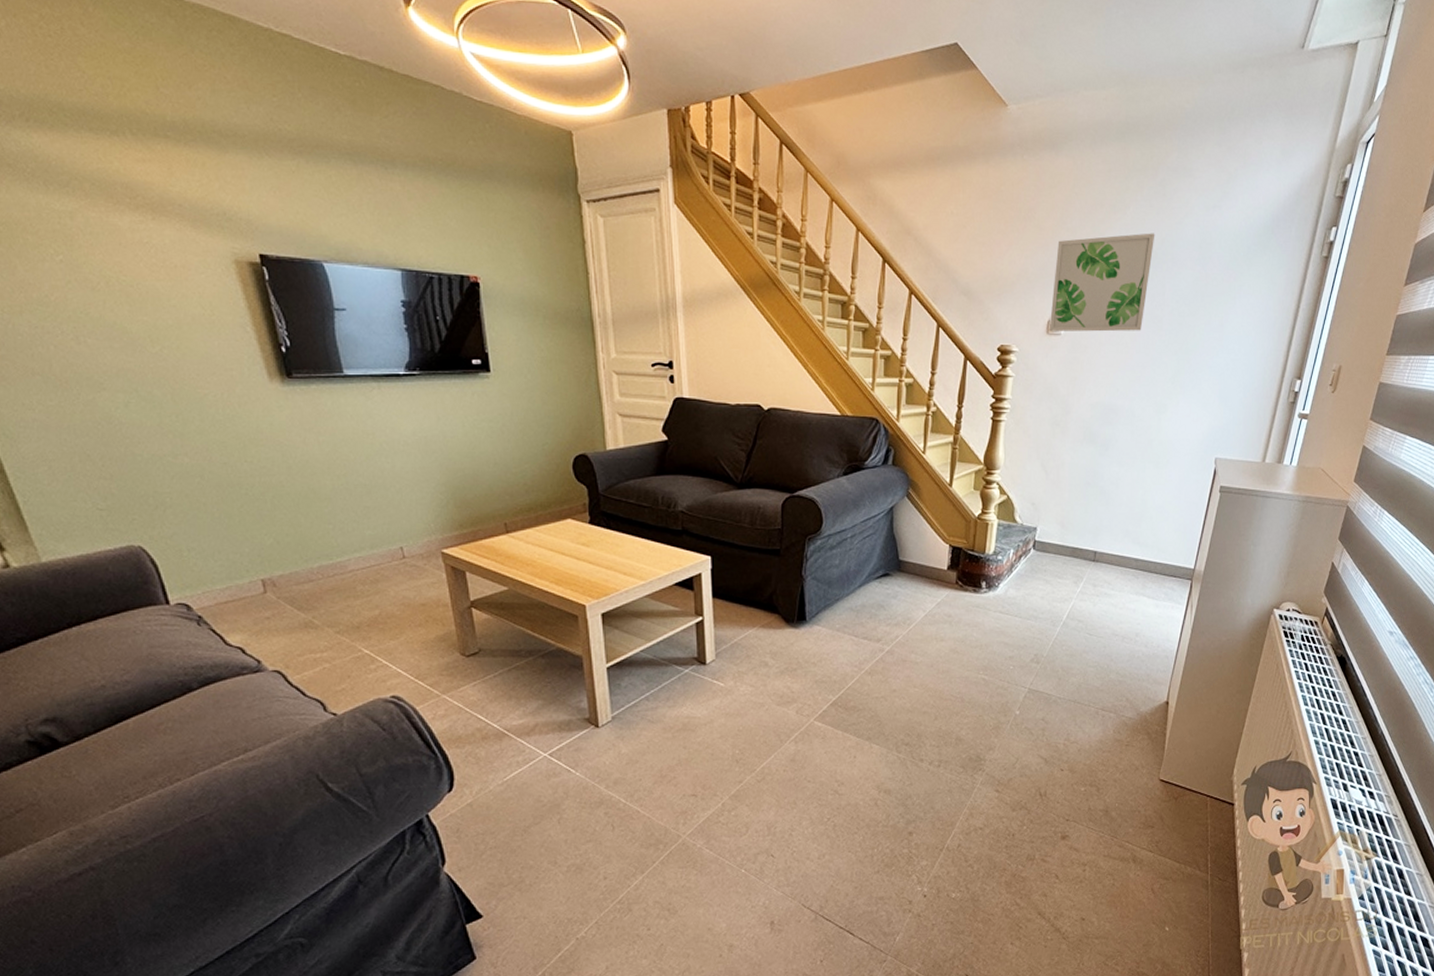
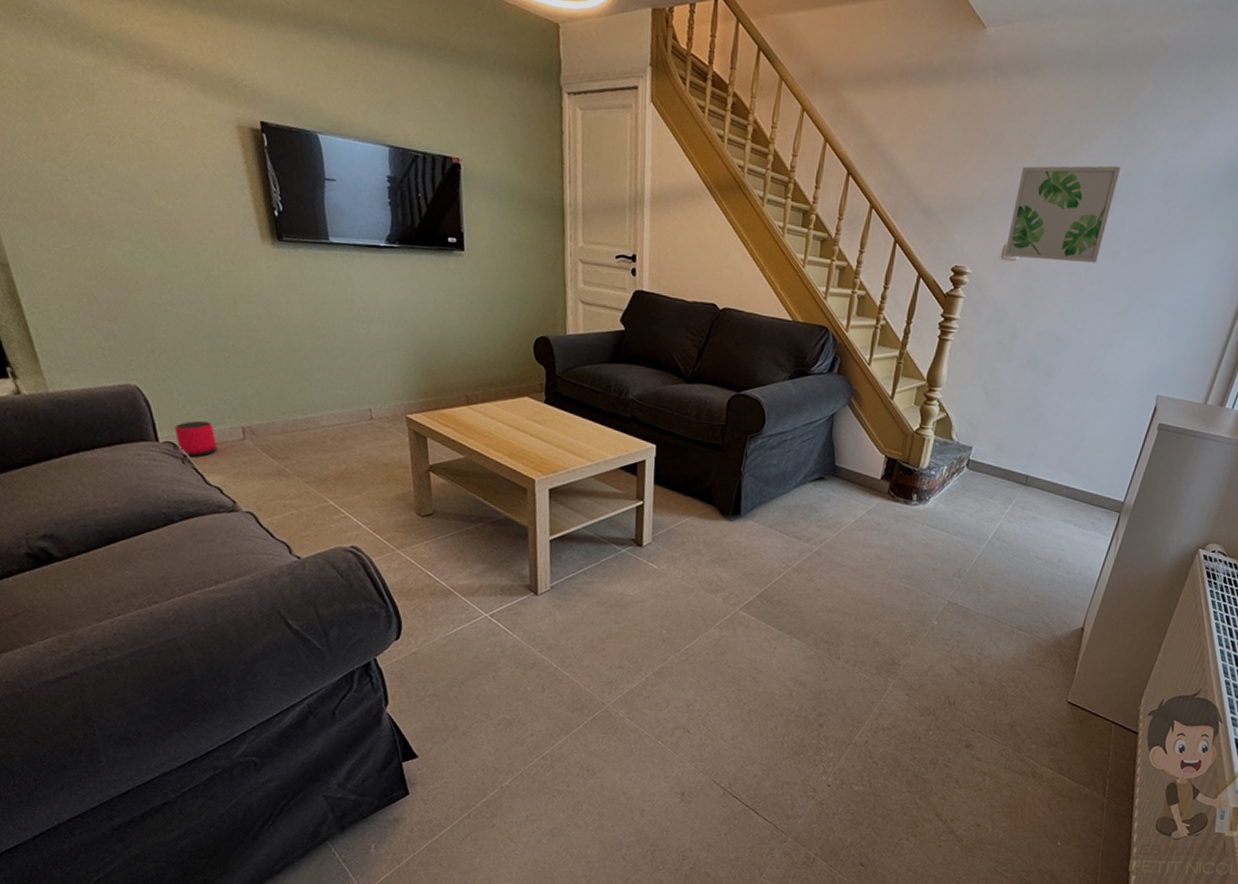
speaker: none [186,577,236,618] -> present [174,420,218,457]

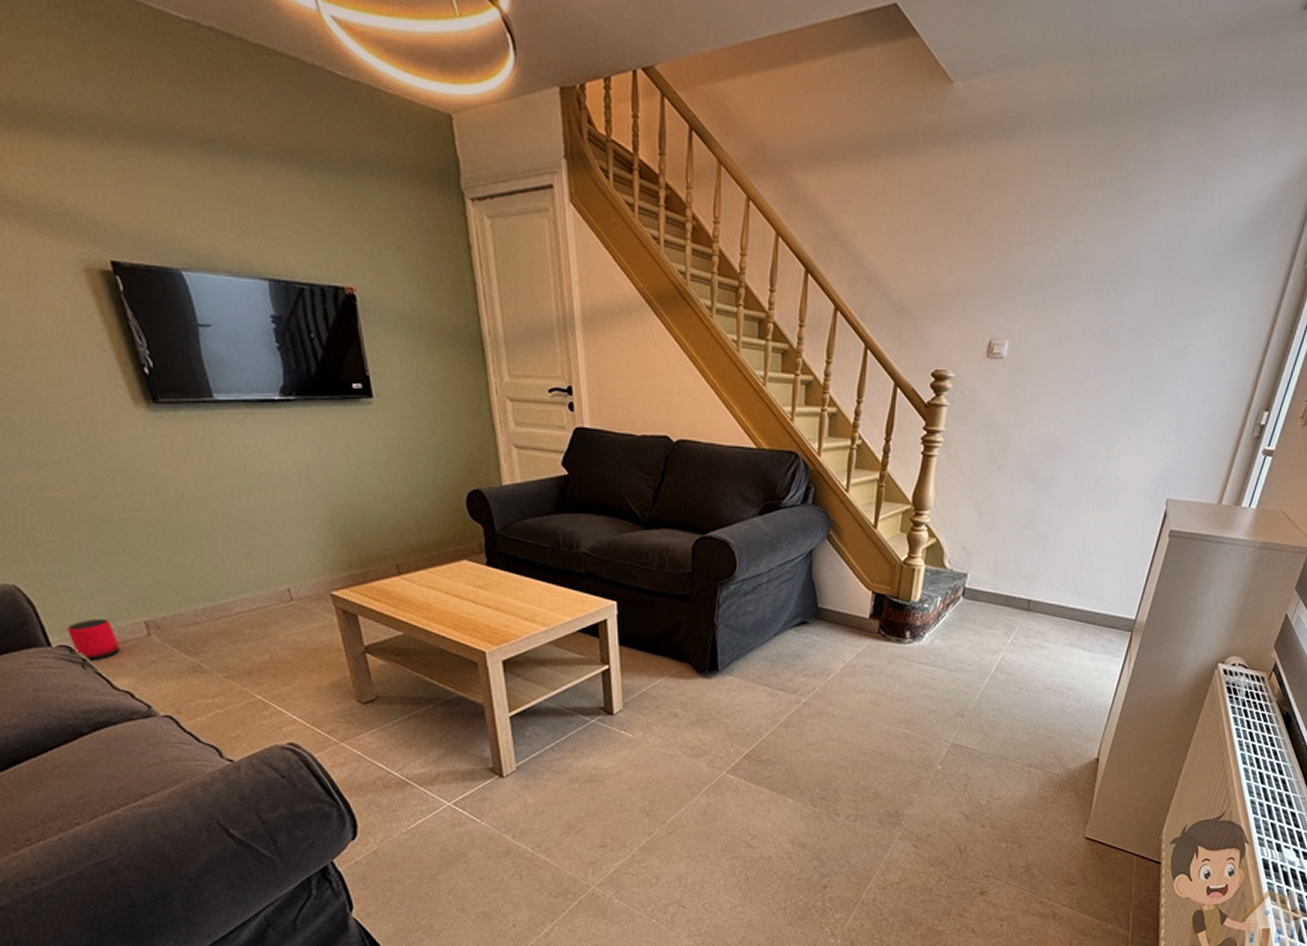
wall art: present [1004,165,1121,263] -> none [990,238,1116,355]

